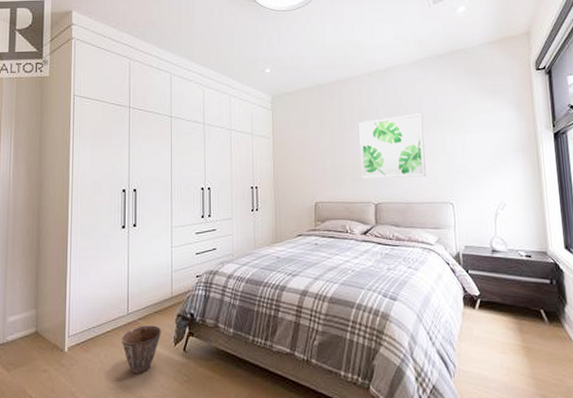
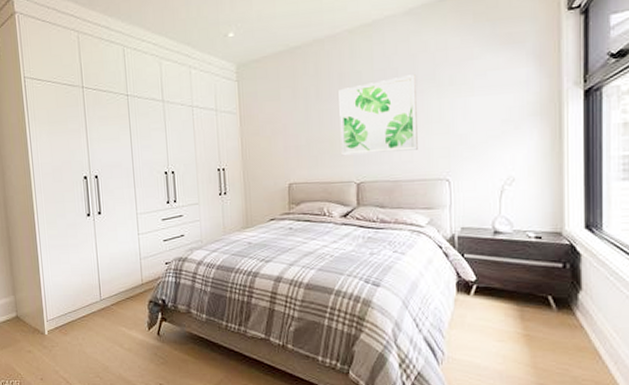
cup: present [121,325,162,374] -> none [96,311,135,356]

